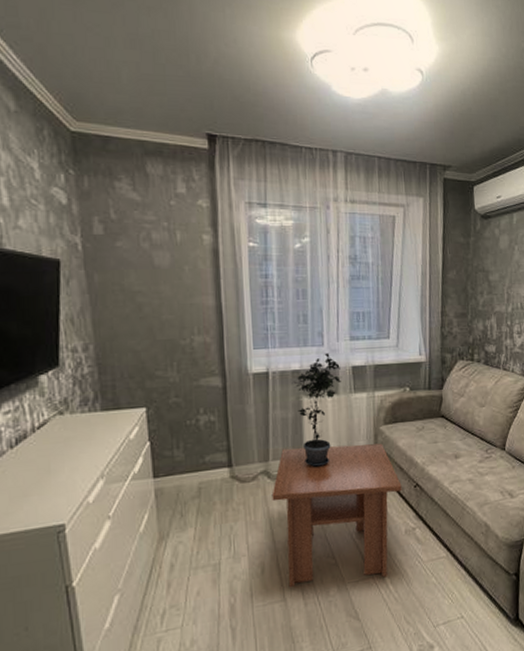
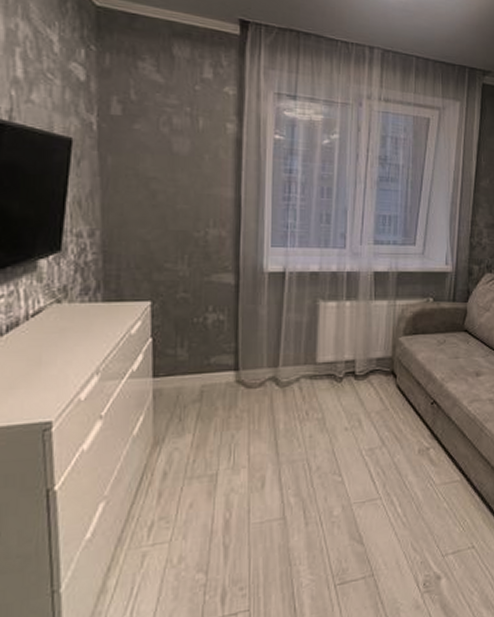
coffee table: present [271,443,402,587] -> none [278,354,418,504]
potted plant: present [292,352,342,467] -> none [309,255,363,376]

